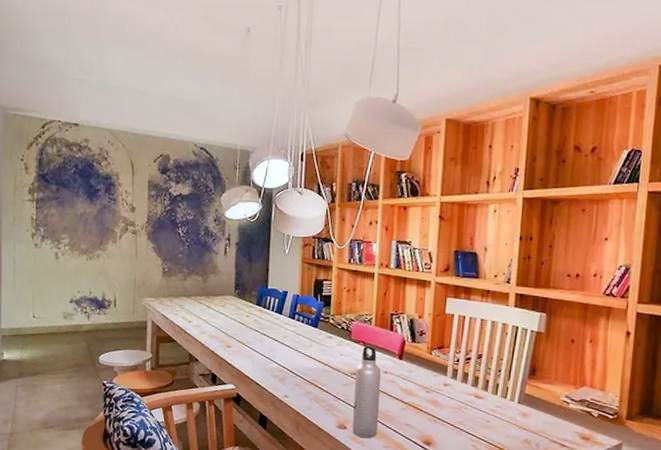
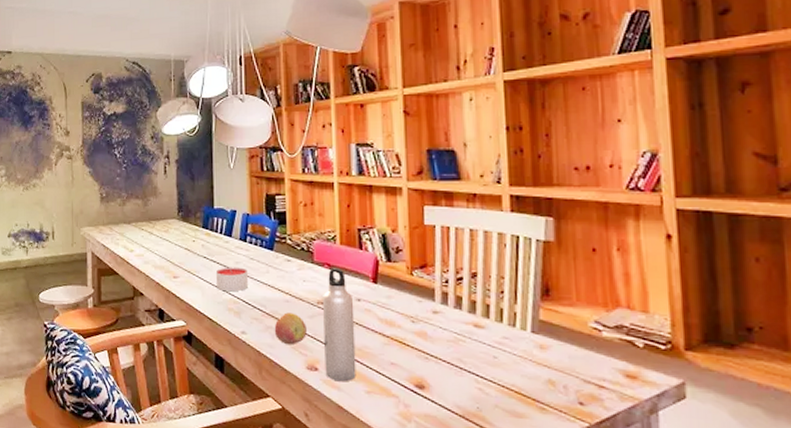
candle: none [265,340,294,362] -> present [216,267,248,292]
fruit: none [312,380,340,408] -> present [274,312,307,345]

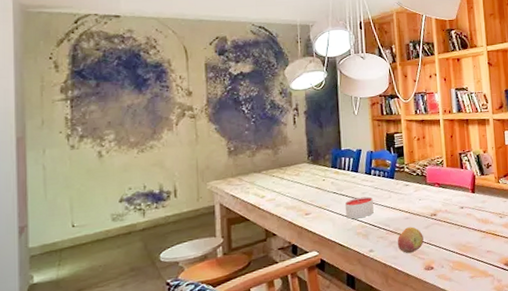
water bottle: present [323,268,357,382] -> none [435,186,463,275]

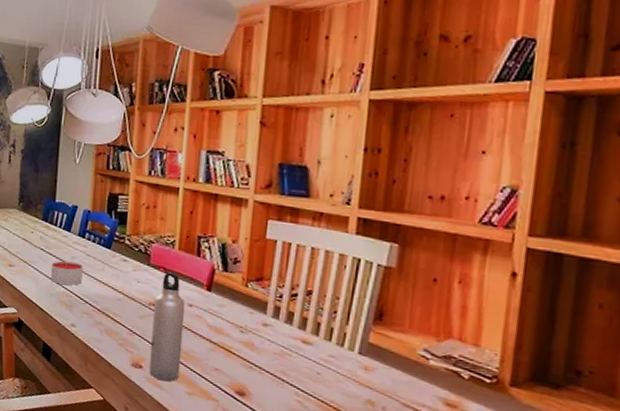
fruit: present [397,226,424,254] -> none [103,310,136,342]
water bottle: none [435,186,463,275] -> present [149,272,185,382]

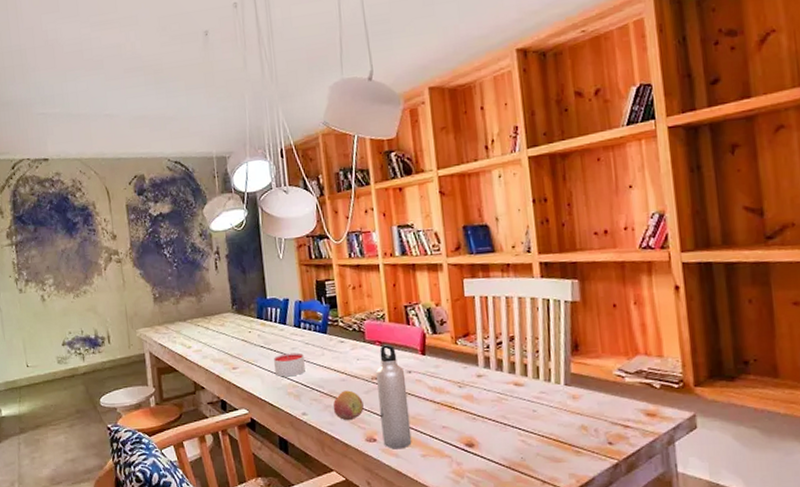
fruit: none [103,310,136,342] -> present [333,390,364,421]

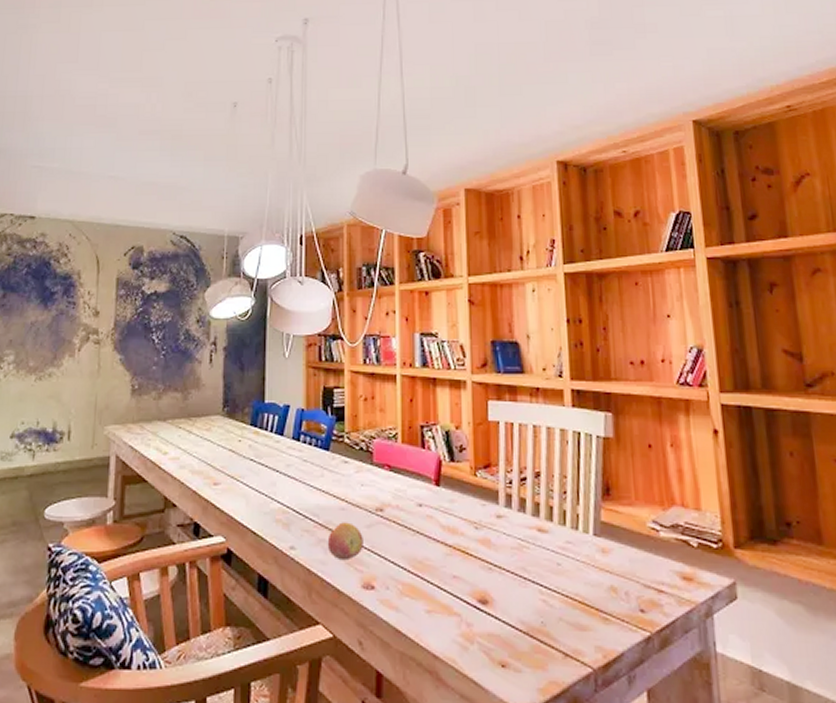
candle: present [274,352,305,377] -> none [264,471,300,500]
water bottle: present [376,344,412,449] -> none [382,470,416,601]

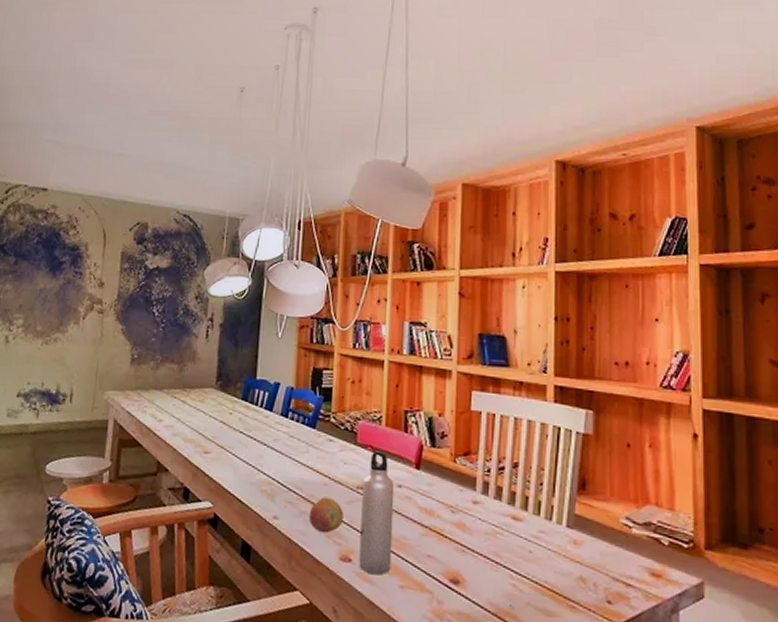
water bottle: none [382,470,416,601] -> present [359,451,395,575]

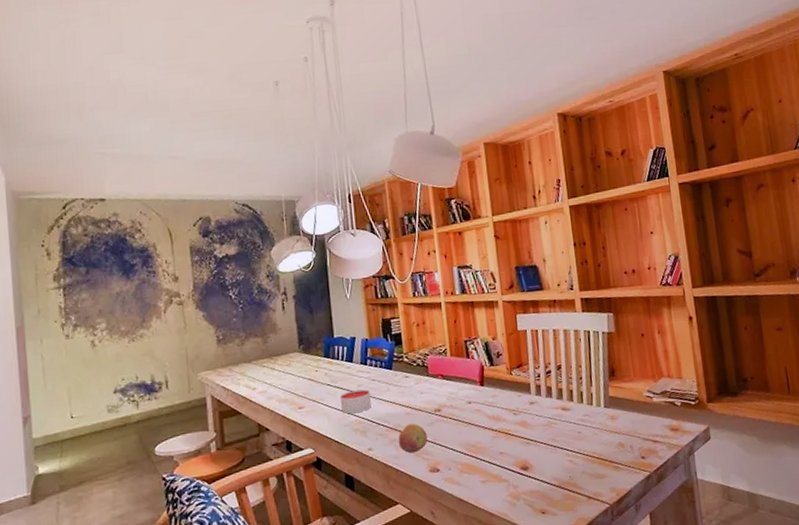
candle: none [251,444,286,472] -> present [340,389,371,414]
water bottle: present [359,451,395,575] -> none [439,377,473,478]

